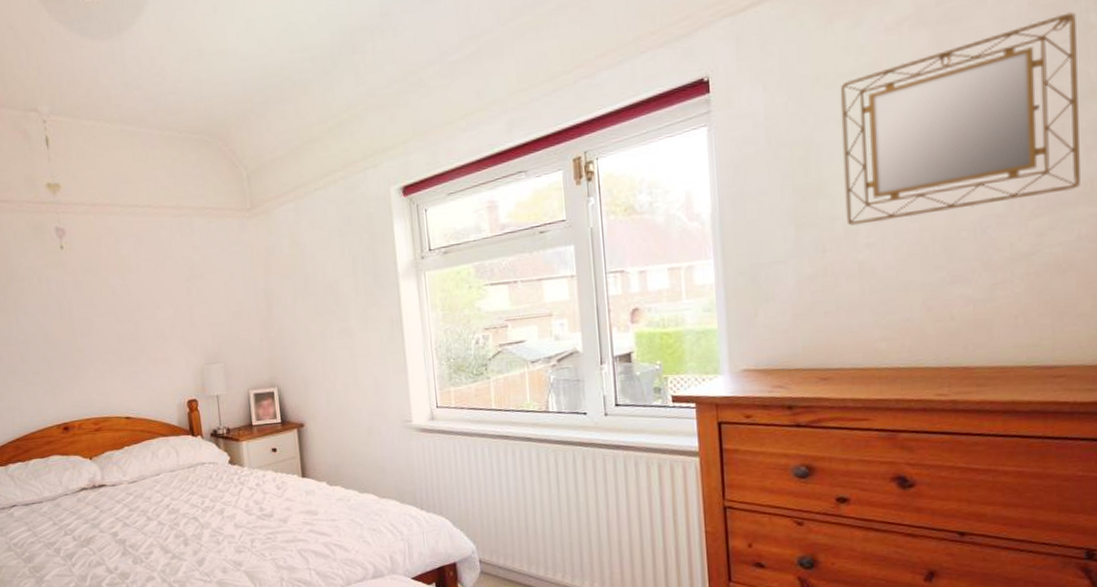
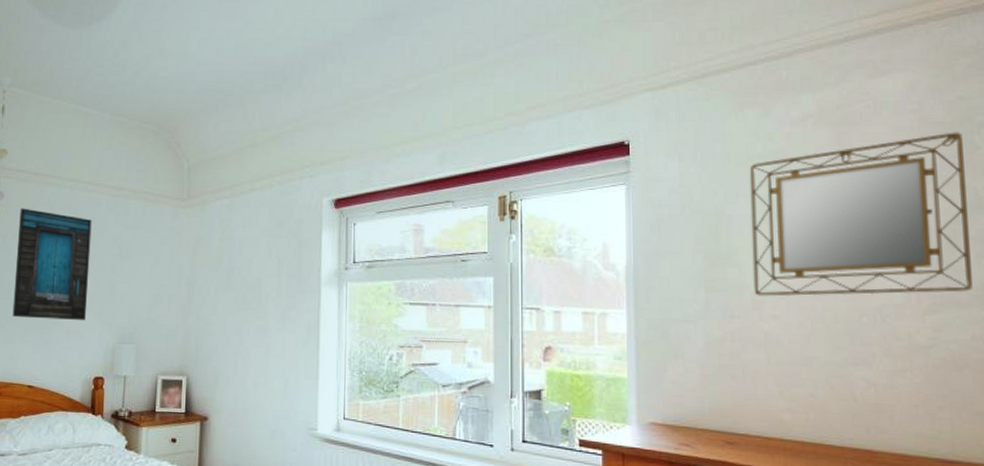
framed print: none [84,242,169,353] -> present [12,208,92,320]

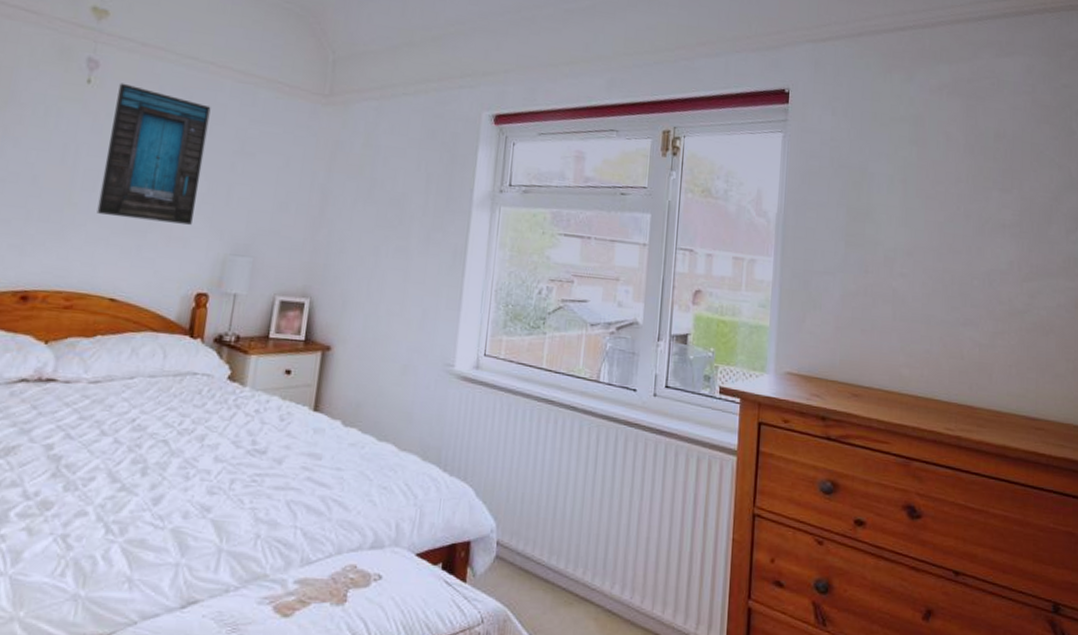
home mirror: present [749,132,973,297] -> none [887,115,1063,263]

